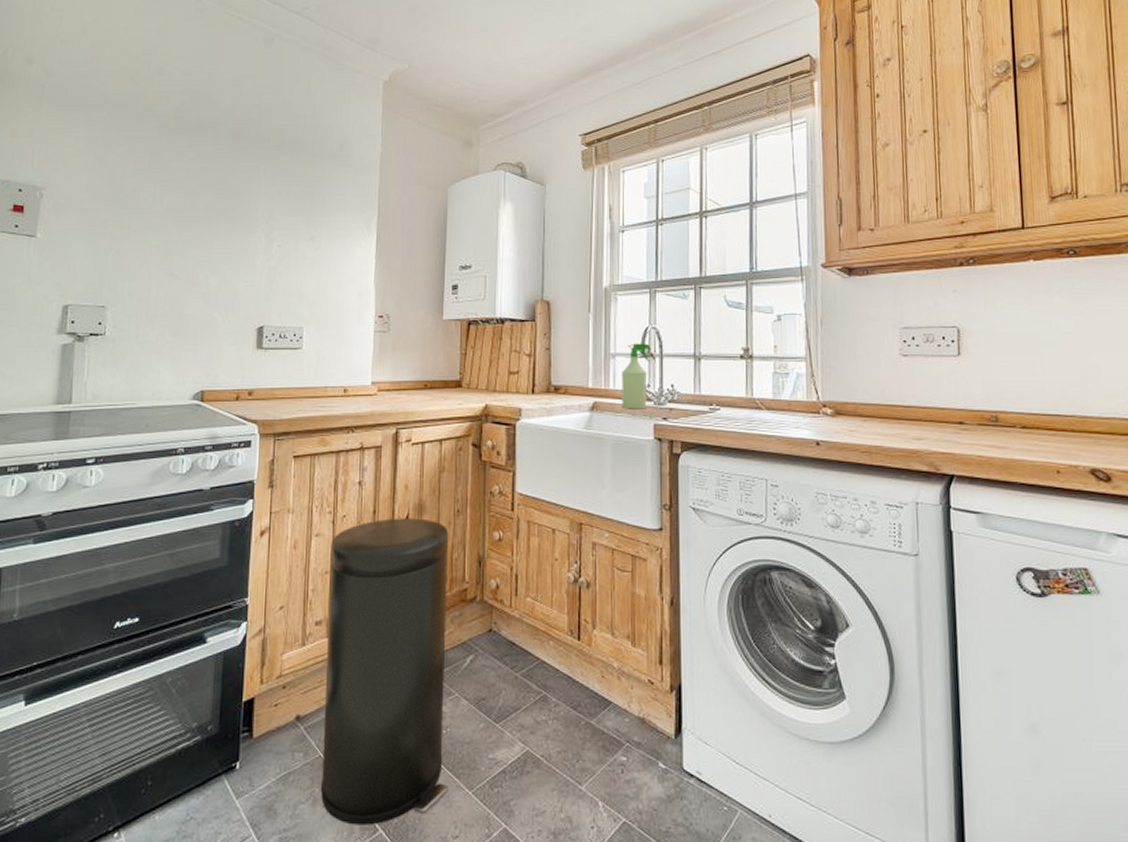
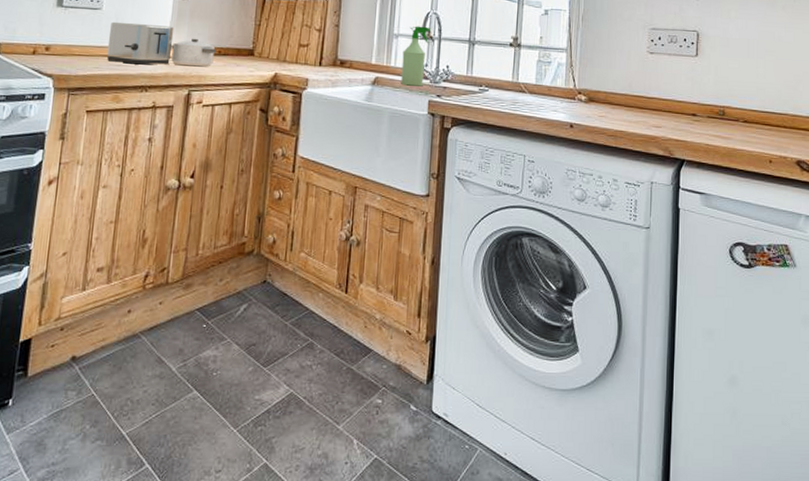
toaster: none [310,360,377,404] -> present [106,21,174,65]
pedal bin: present [320,518,449,825] -> none [91,174,232,460]
cooking pot: none [375,372,423,403] -> present [171,38,217,67]

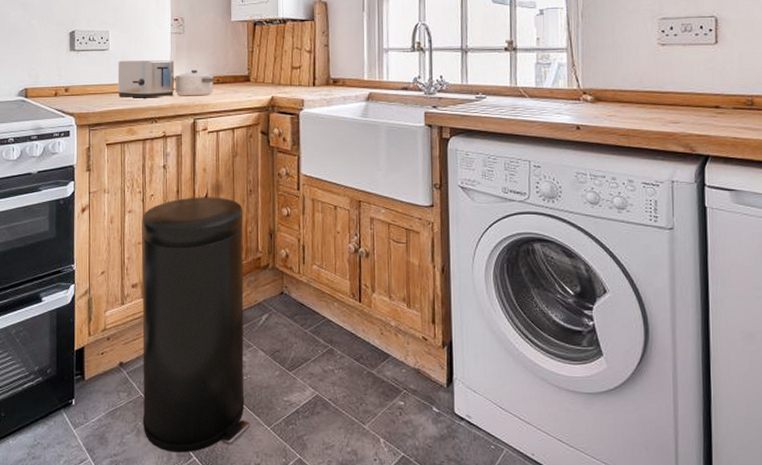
pedal bin: none [91,174,232,460] -> present [142,197,250,453]
spray bottle: present [401,26,430,87] -> none [394,38,420,99]

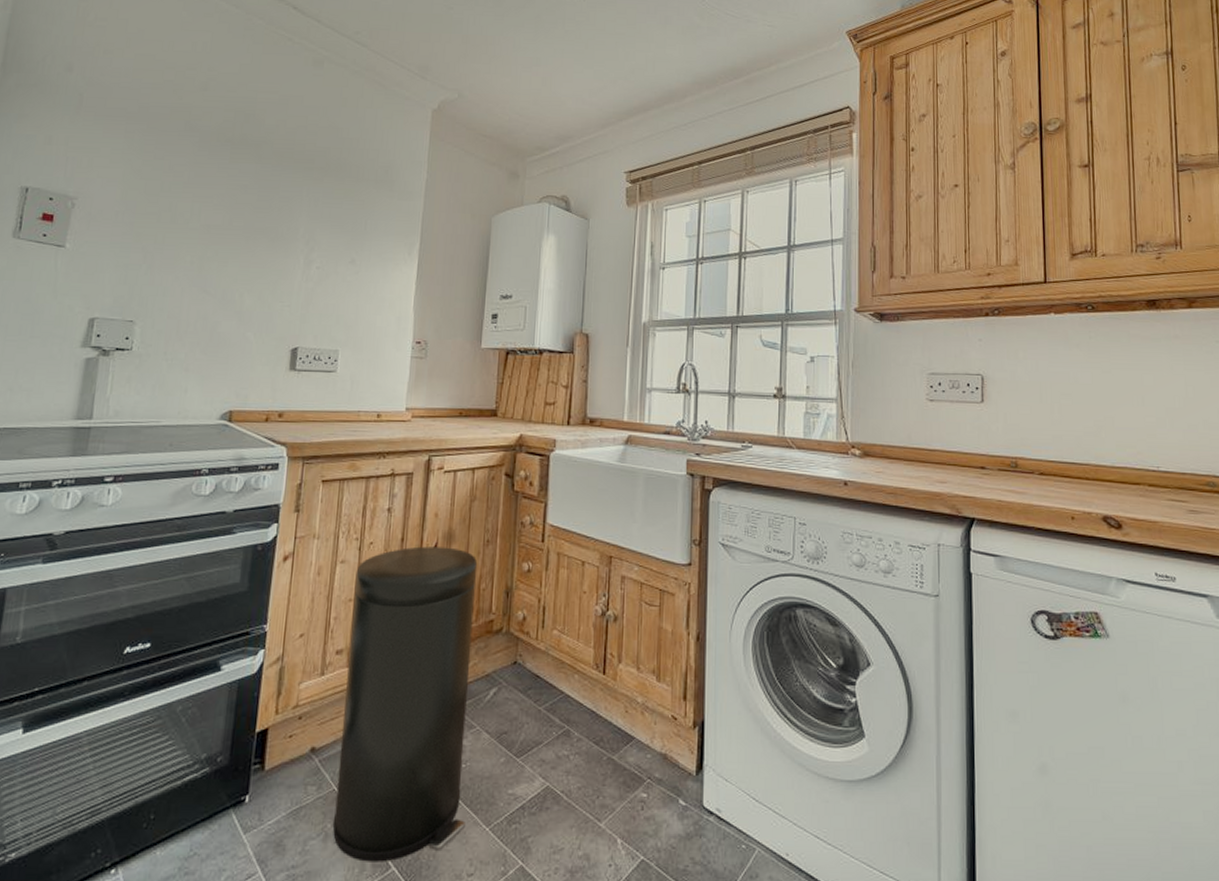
toaster: present [117,60,175,98] -> none [342,384,412,430]
cooking pot: present [174,69,216,96] -> none [409,399,458,430]

